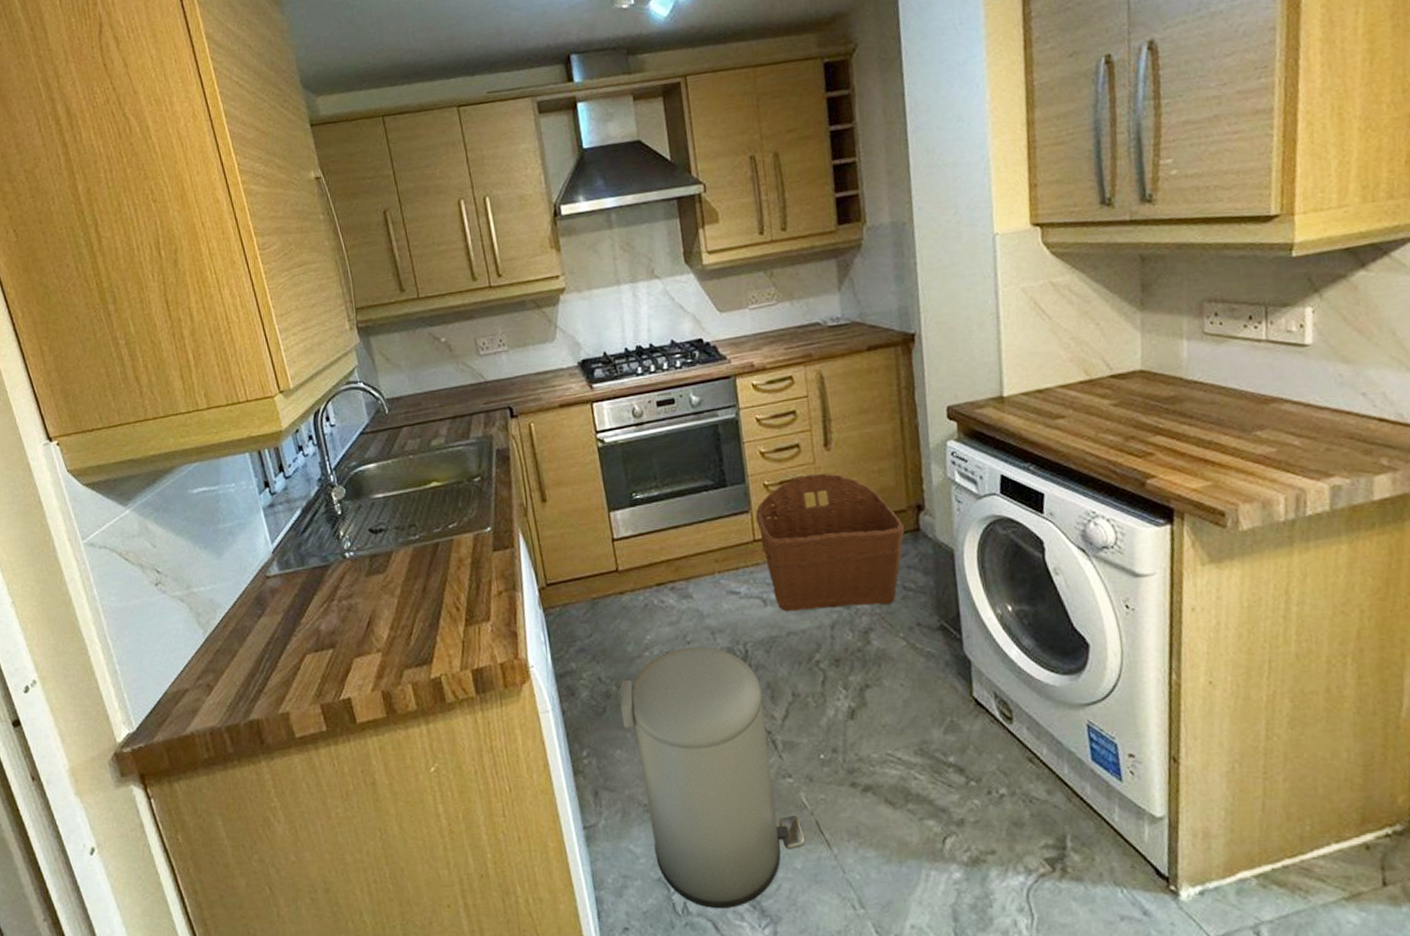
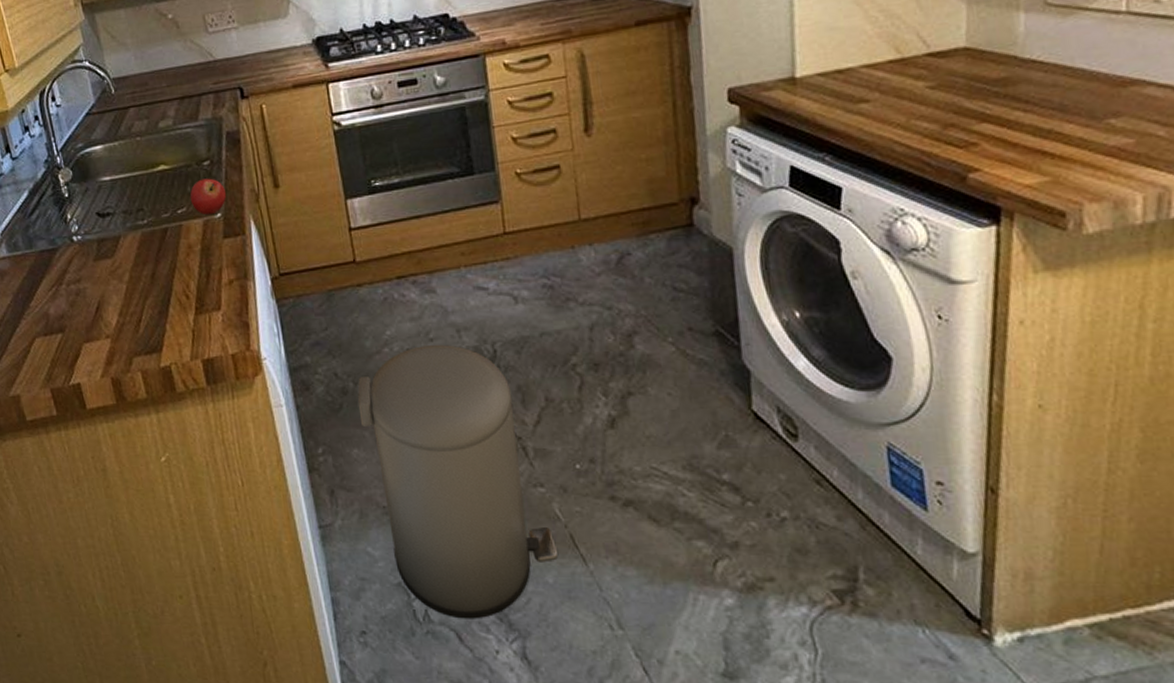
fruit: none [460,494,497,530] -> present [189,178,227,215]
wicker basket: present [755,473,904,612] -> none [506,161,675,311]

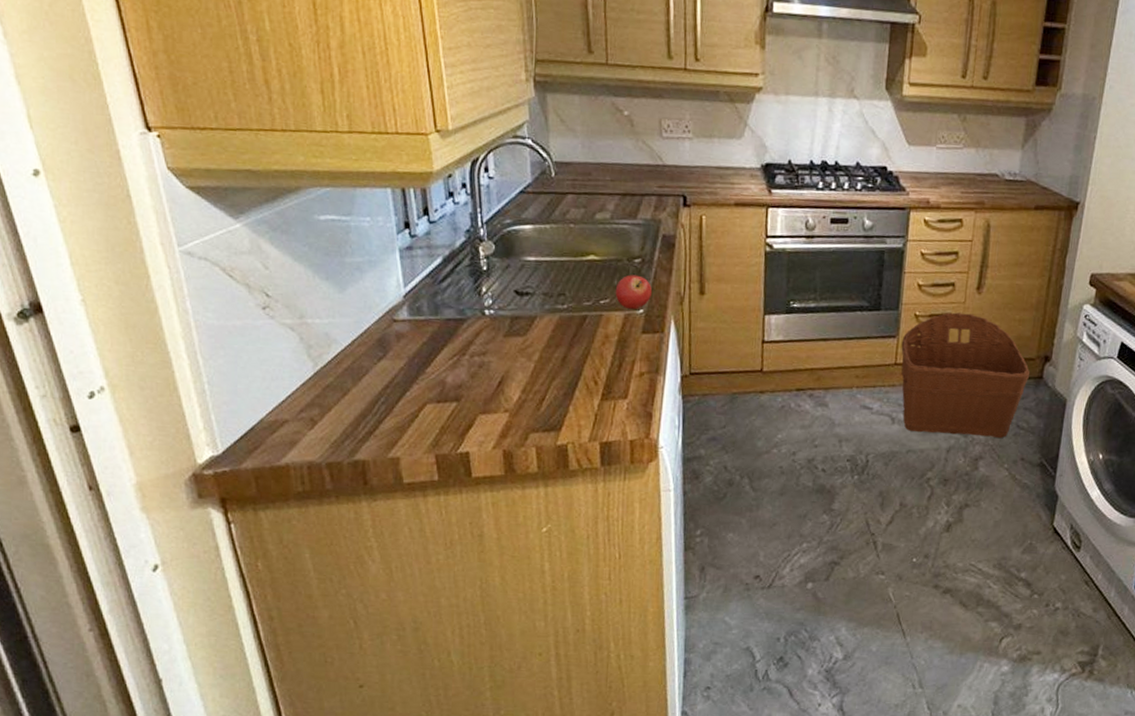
pedal bin: present [357,345,559,619] -> none [740,450,885,678]
wicker basket: none [506,161,675,311] -> present [901,312,1030,439]

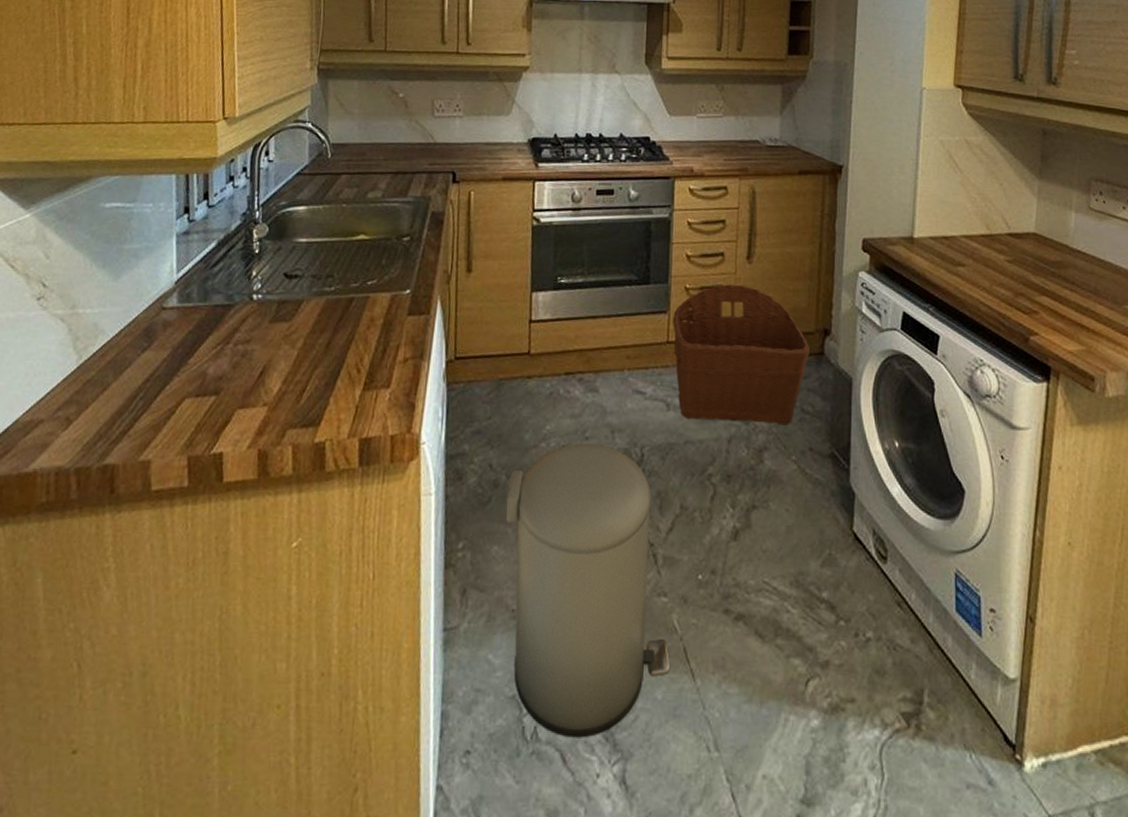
fruit: present [615,275,653,310] -> none [382,253,420,291]
pedal bin: none [740,450,885,678] -> present [506,444,671,738]

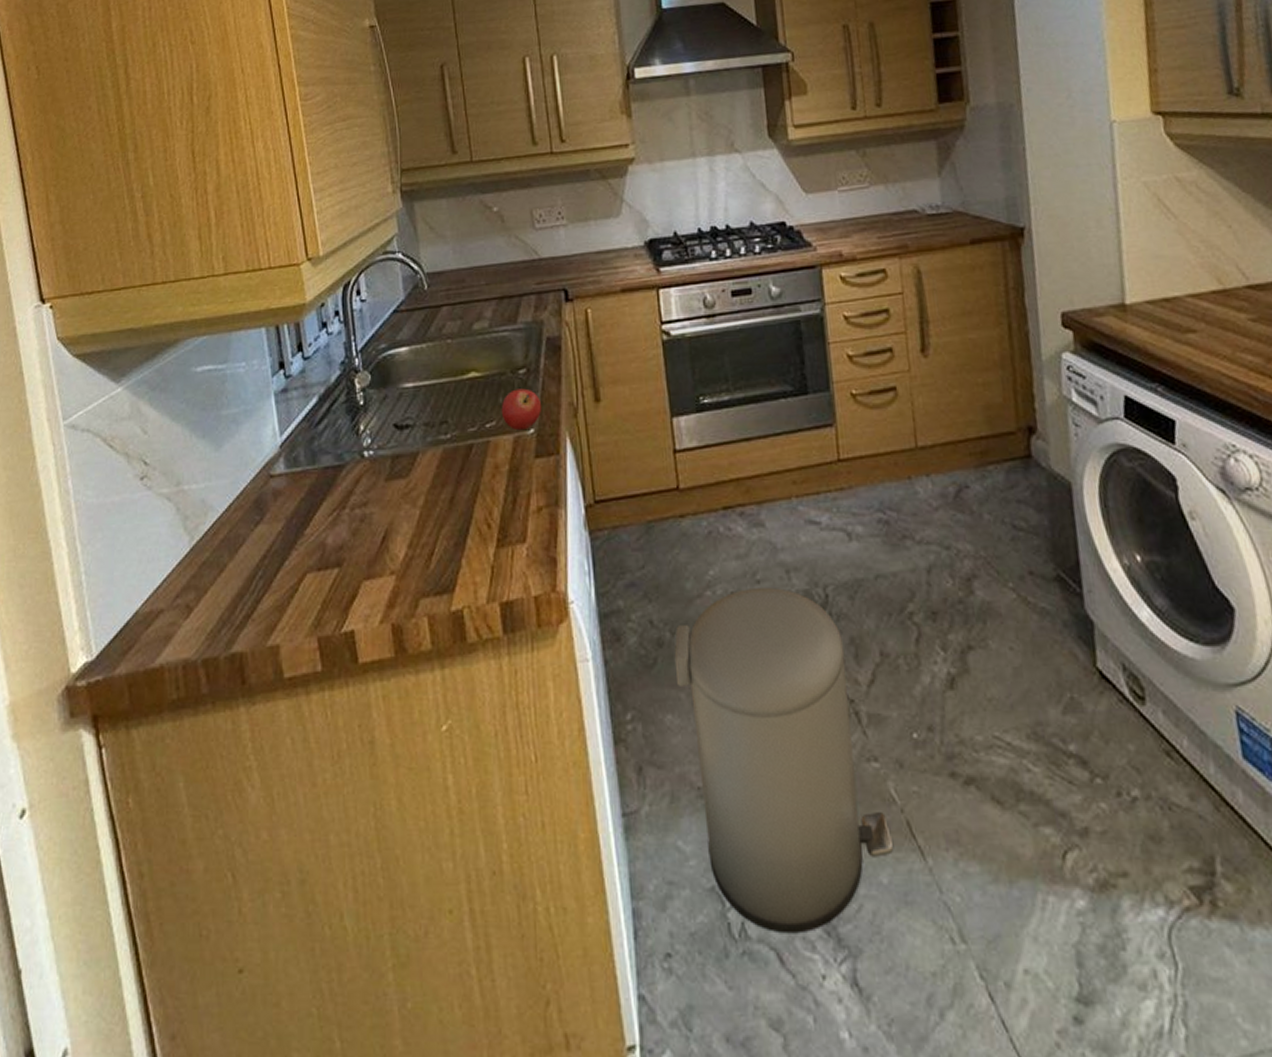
fruit: none [382,253,420,291] -> present [501,388,542,431]
wicker basket: present [673,284,809,426] -> none [841,383,1013,550]

